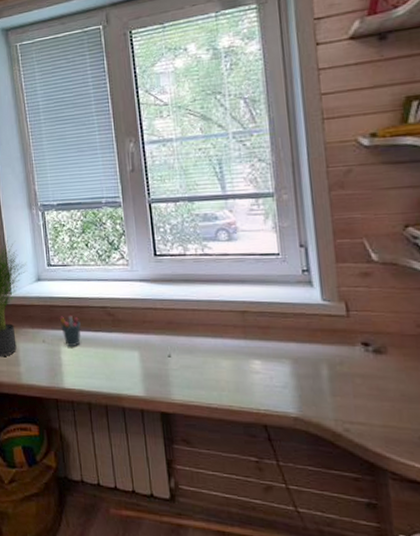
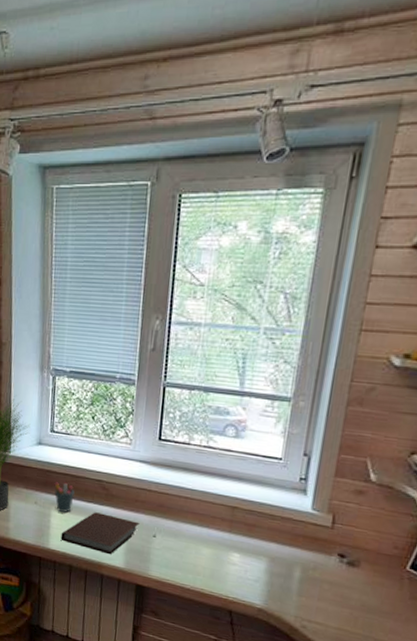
notebook: none [74,341,152,384] -> present [61,512,140,555]

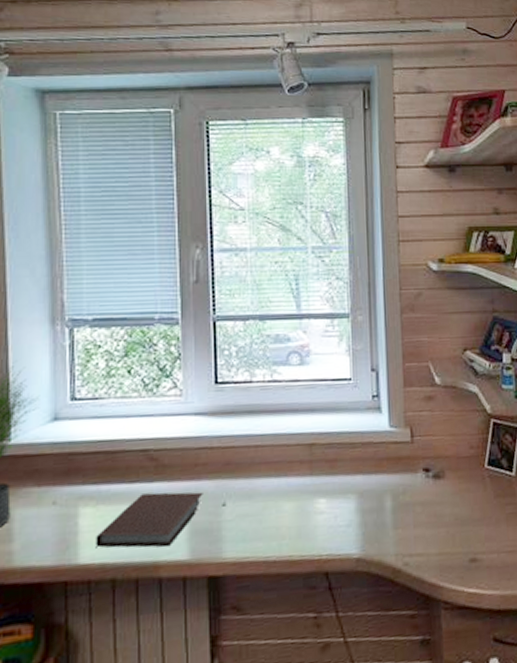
pen holder: present [54,482,75,513] -> none [80,463,111,506]

